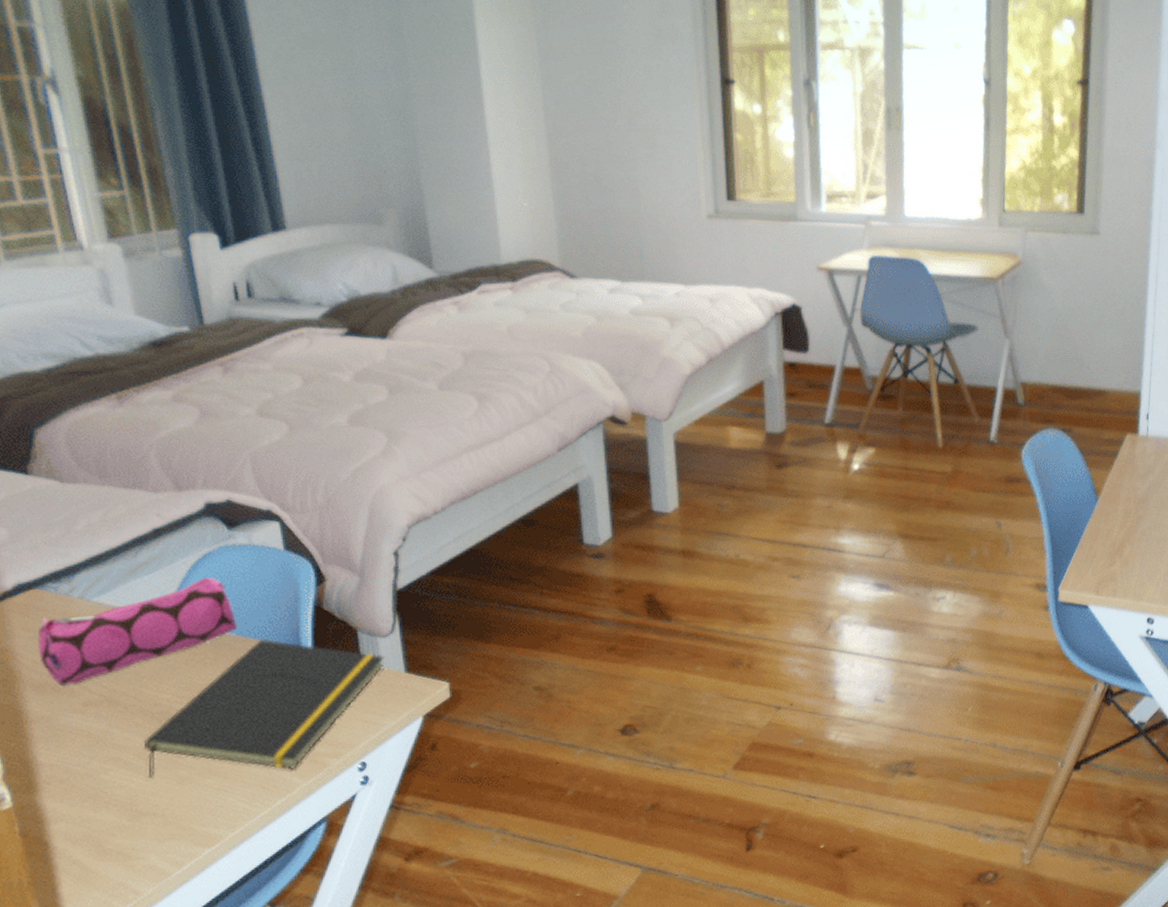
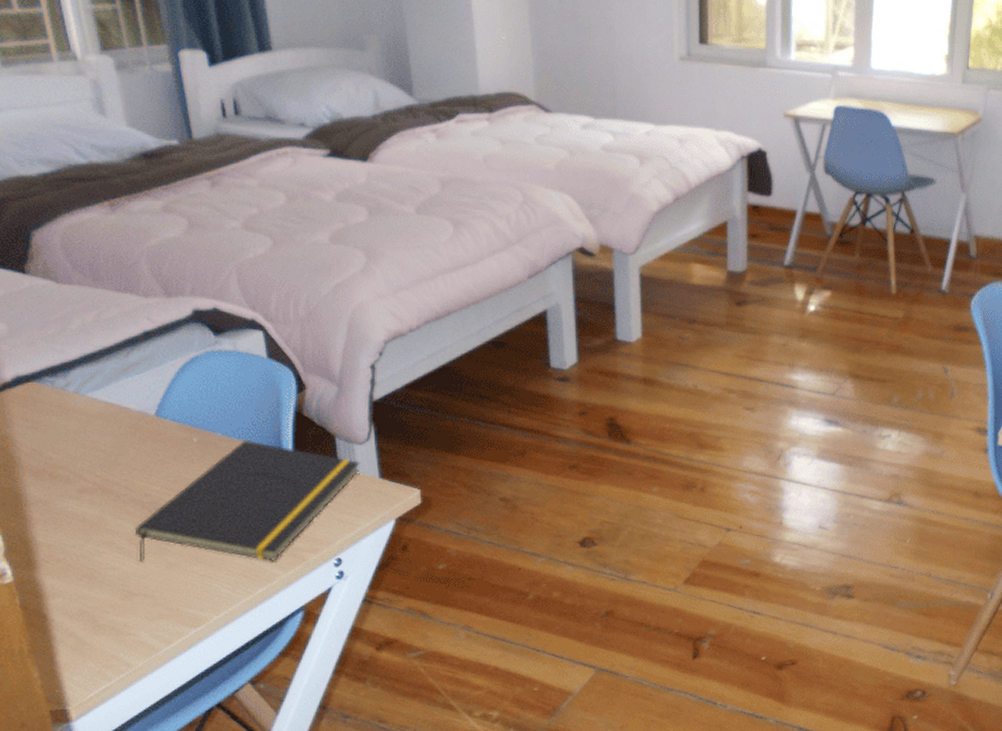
pencil case: present [38,577,237,687] -> none [36,379,223,474]

